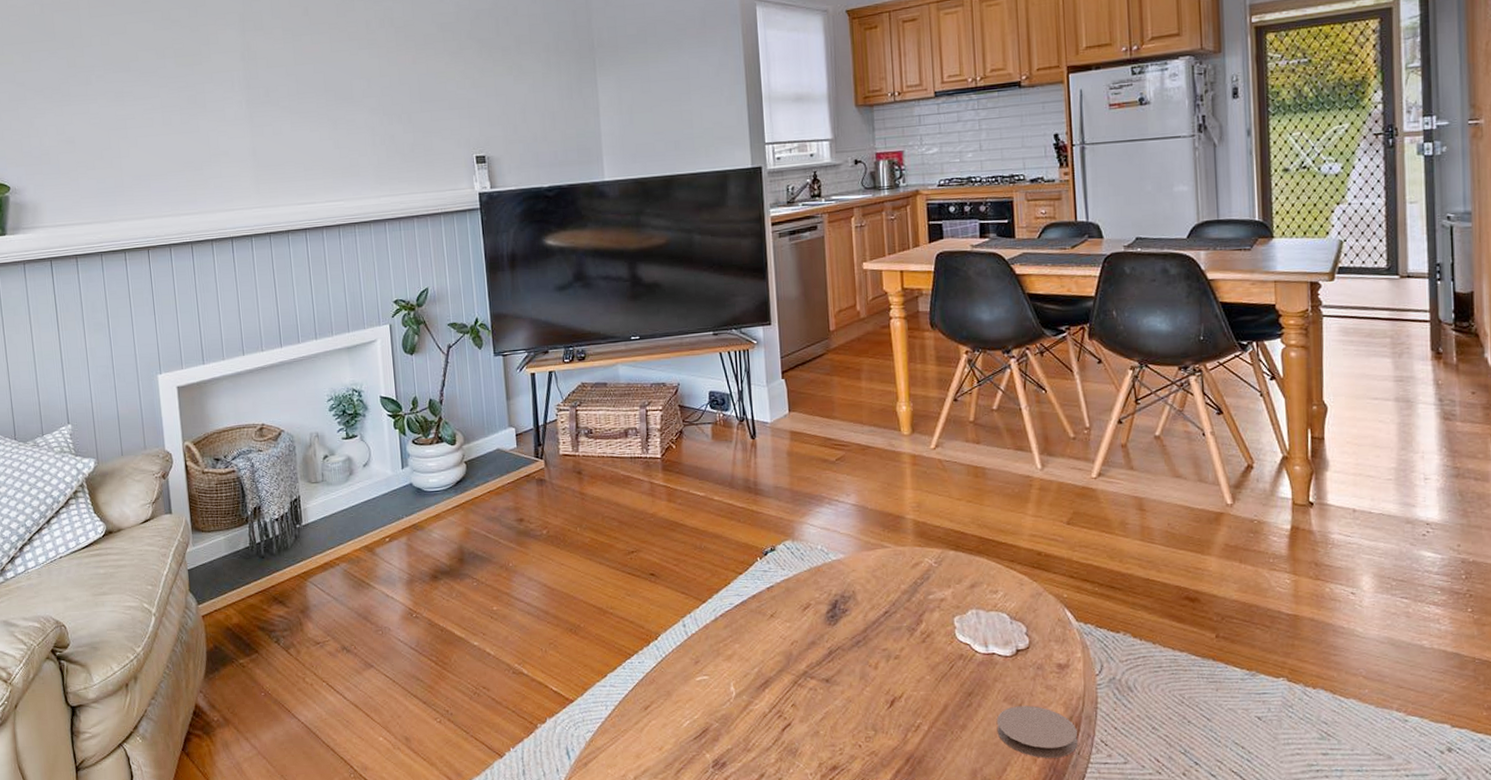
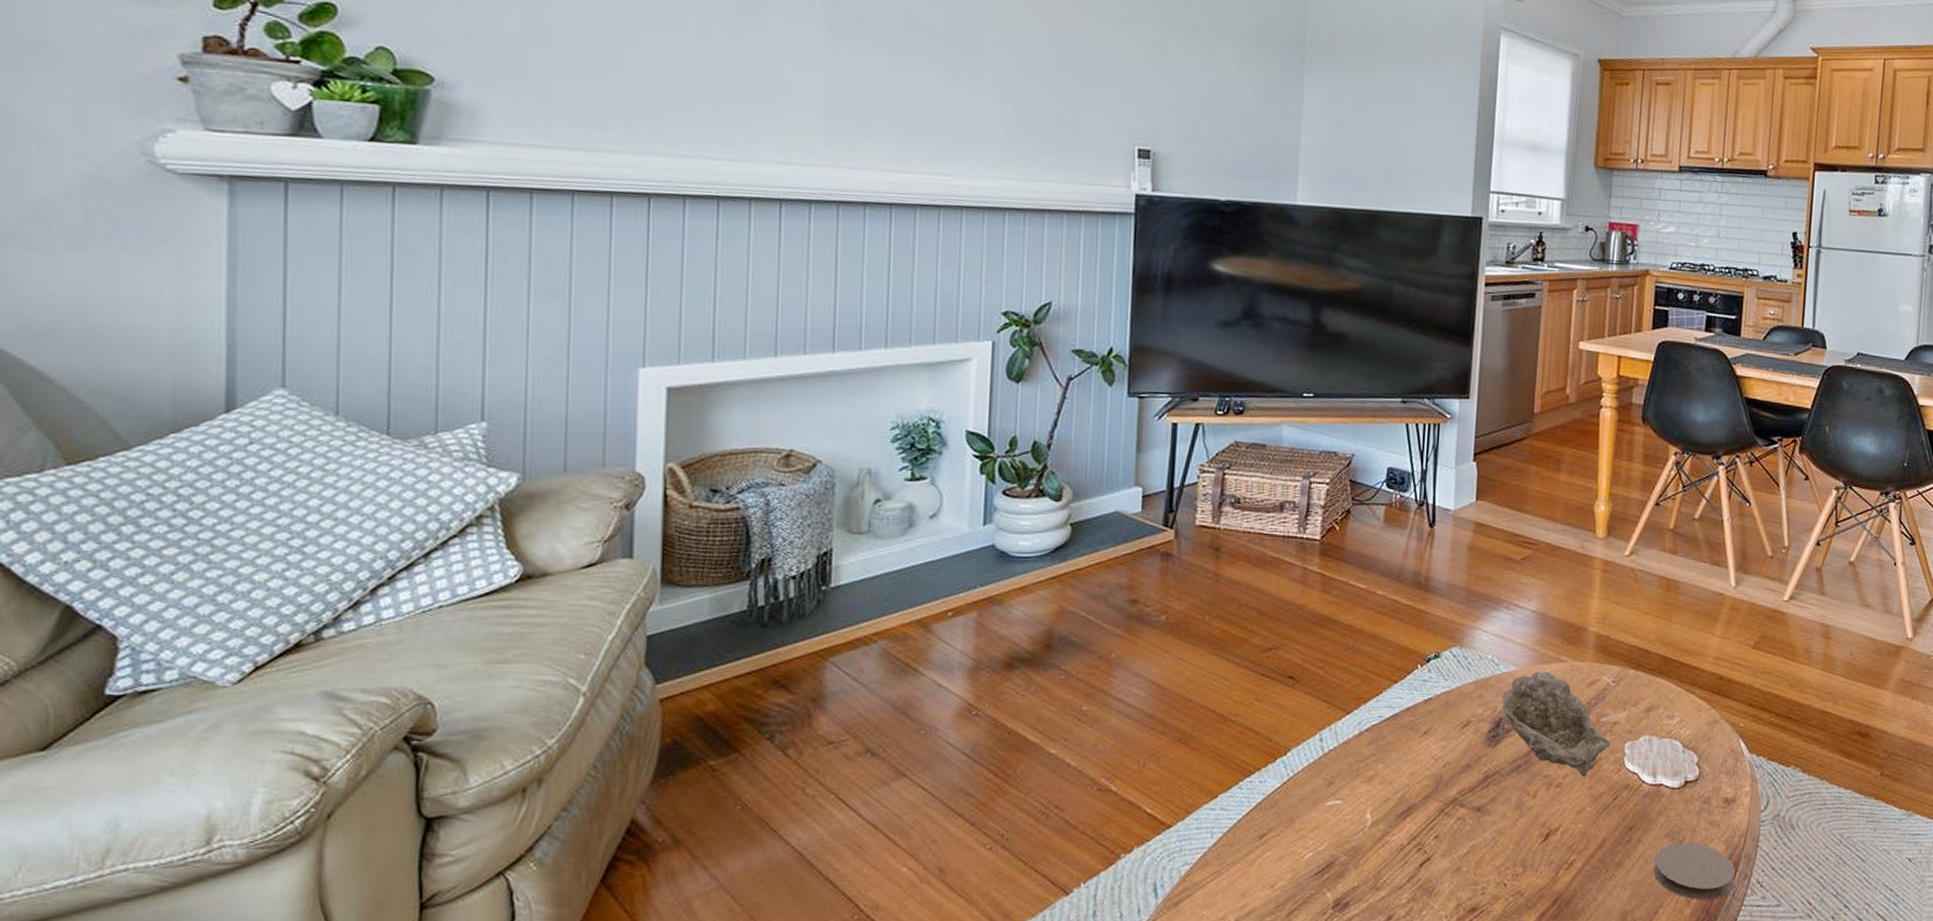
decorative bowl: none [835,557,941,649] -> present [1501,671,1611,777]

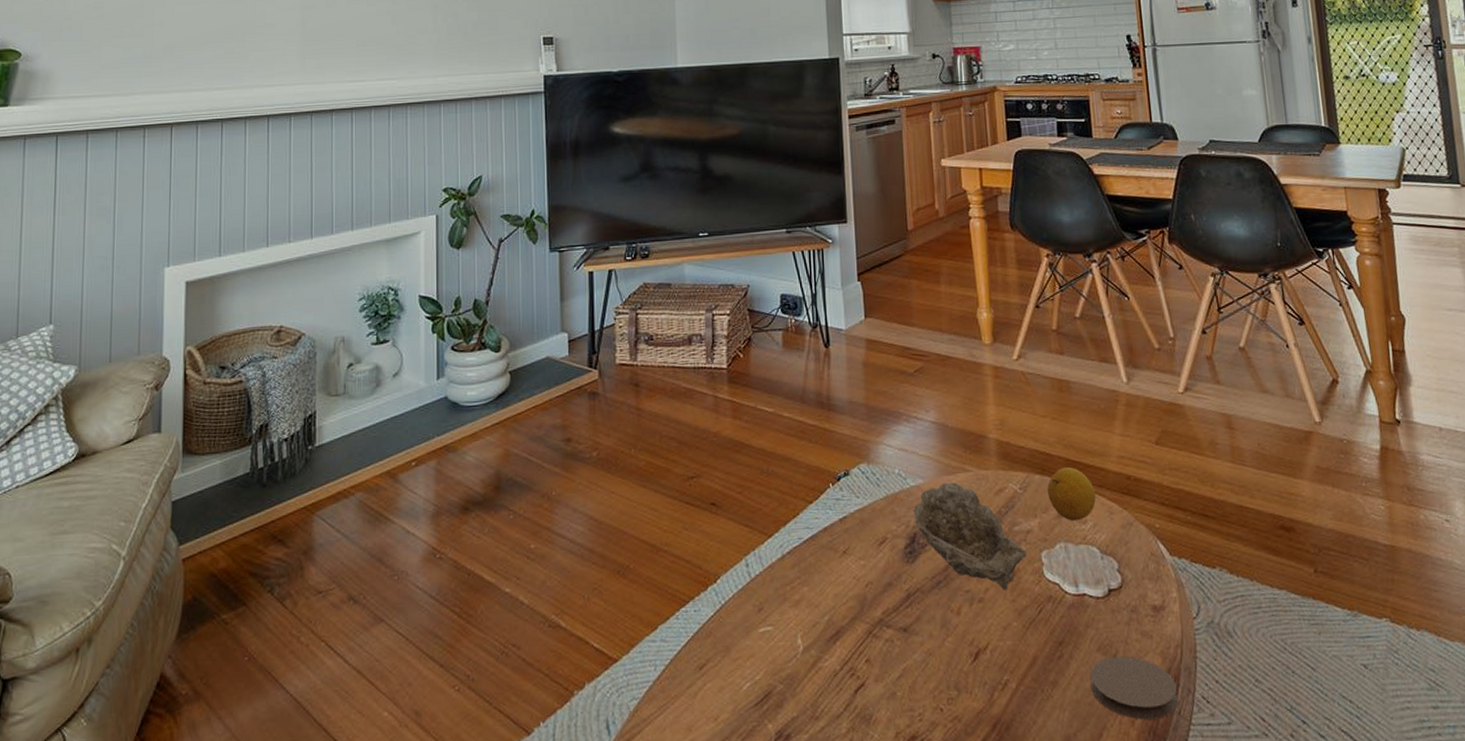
fruit: none [1640,663,1688,716] -> present [1047,466,1097,521]

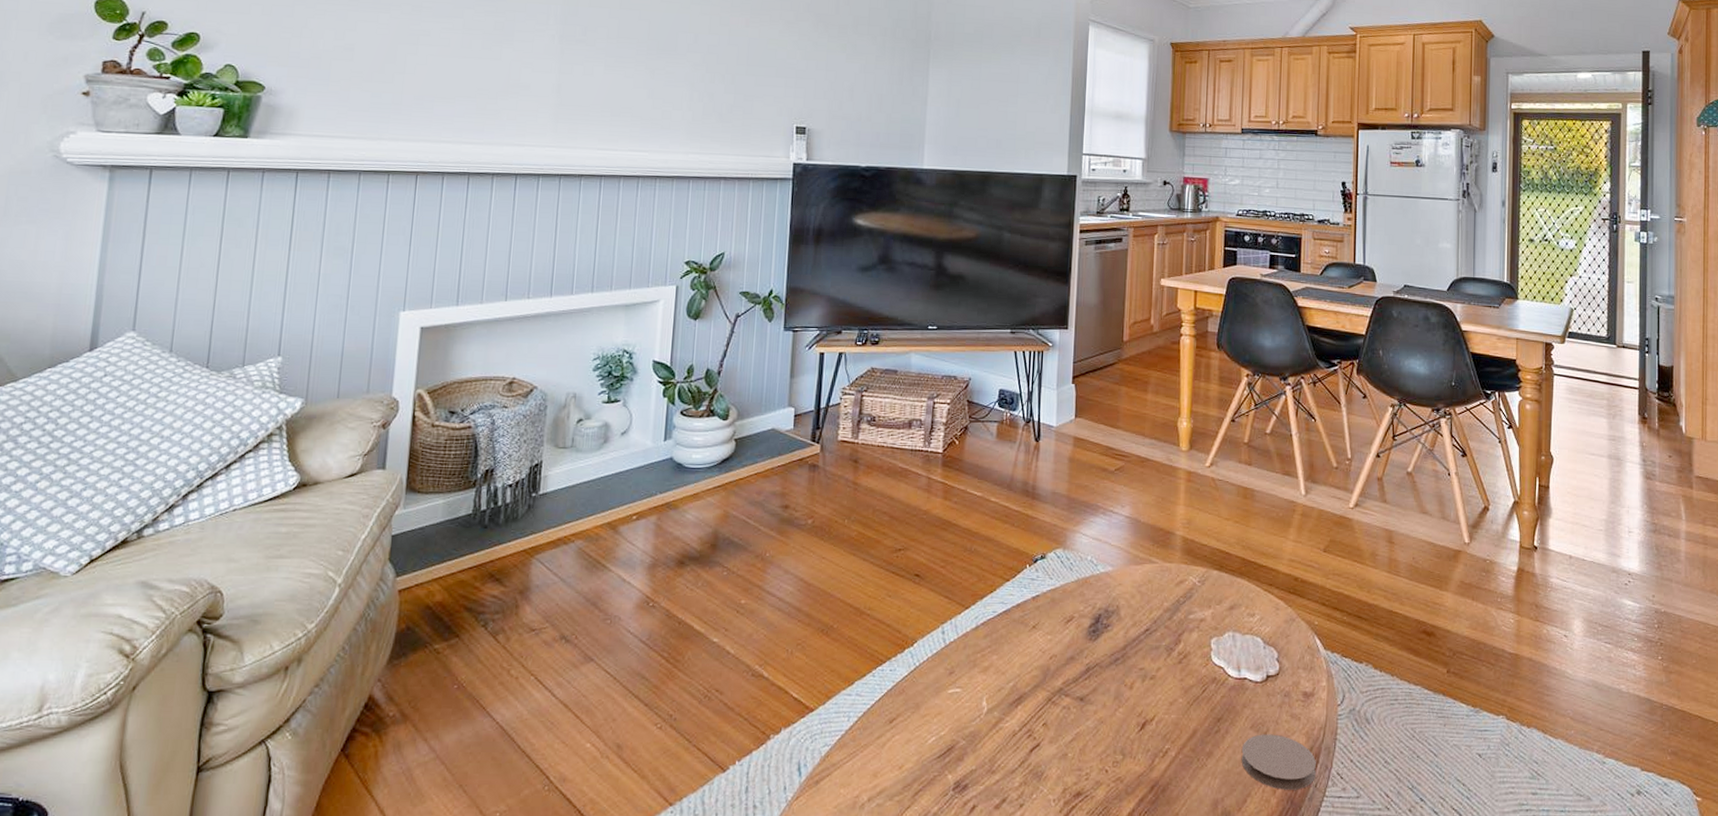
decorative bowl: present [913,482,1027,590] -> none [1100,571,1199,670]
fruit: present [1047,466,1097,521] -> none [1223,565,1266,614]

